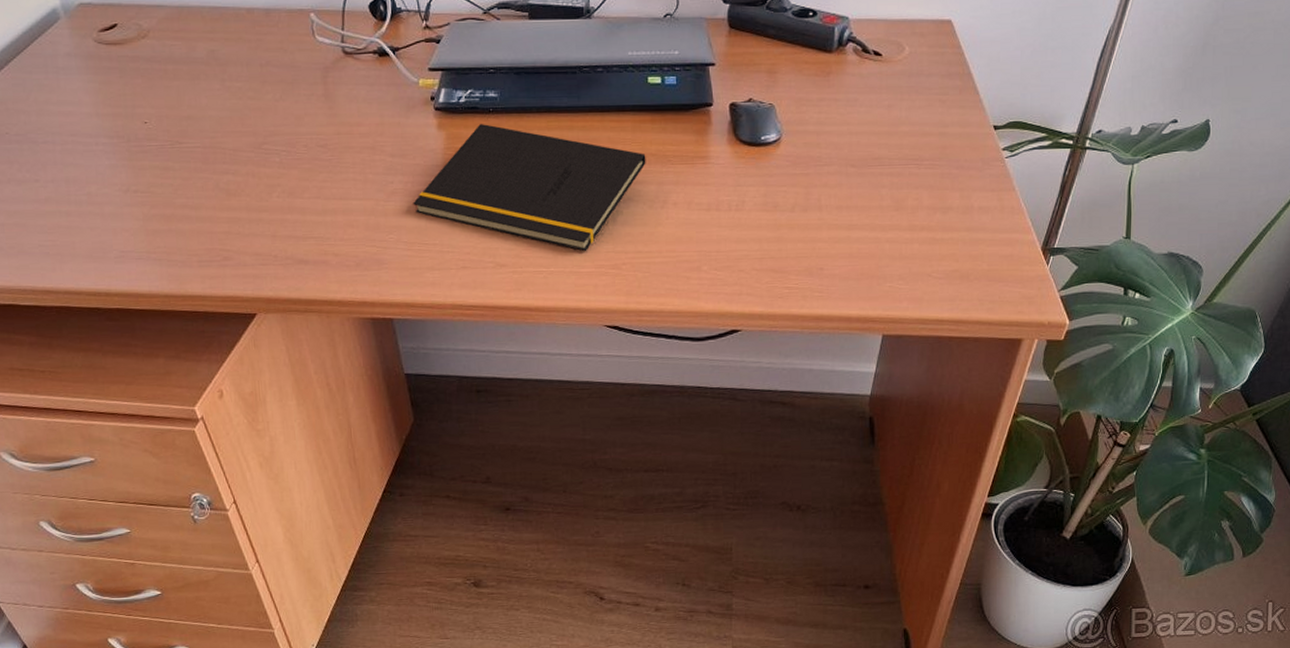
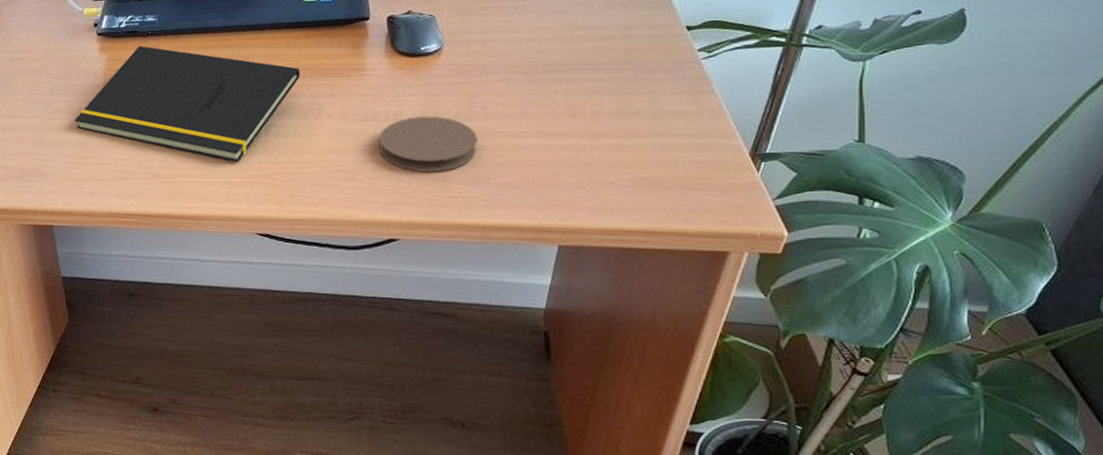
coaster: none [722,207,813,263] -> present [379,116,478,172]

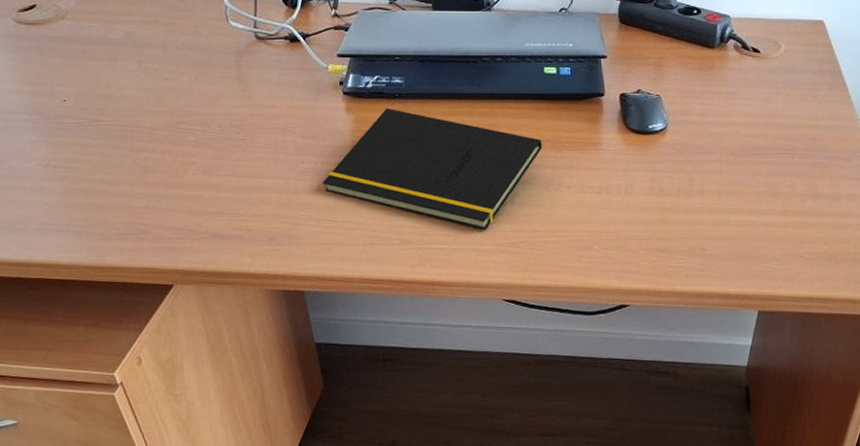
coaster: present [379,116,478,172] -> none [612,191,695,243]

